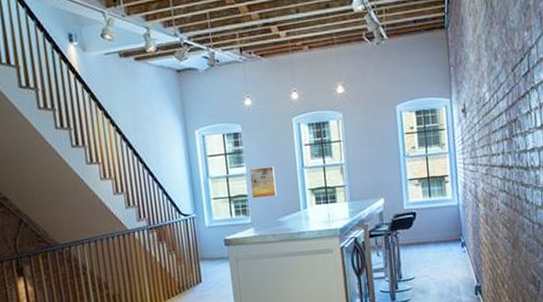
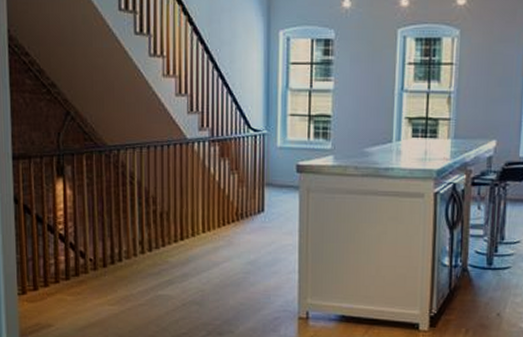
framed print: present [249,166,277,199] -> none [336,84,368,122]

